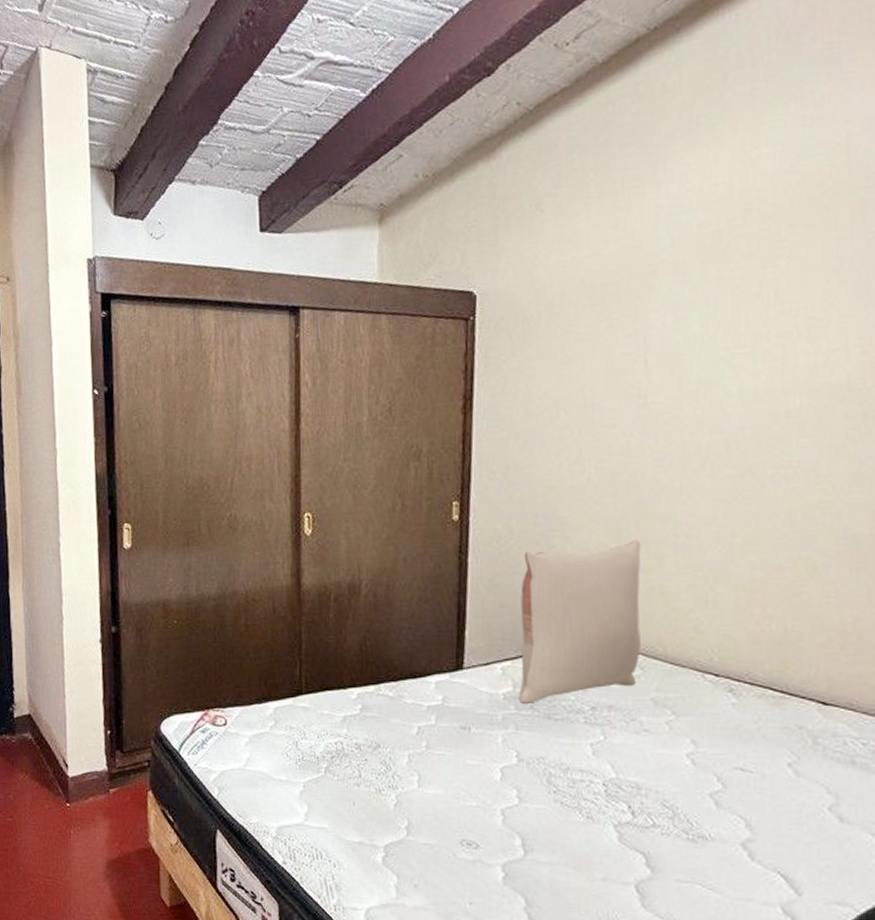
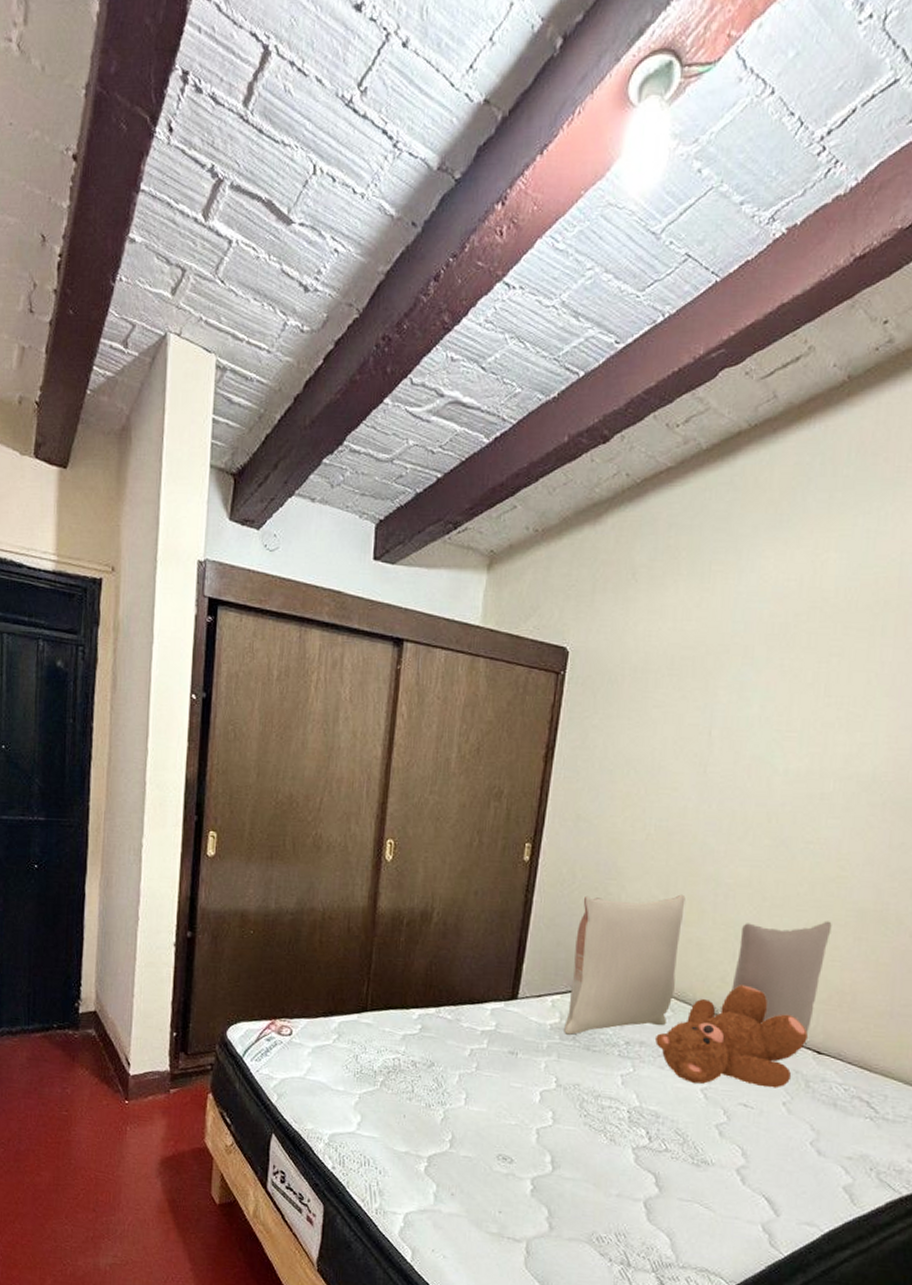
teddy bear: none [626,633,810,749] -> present [655,985,809,1088]
pillow: none [708,552,821,682] -> present [731,921,832,1033]

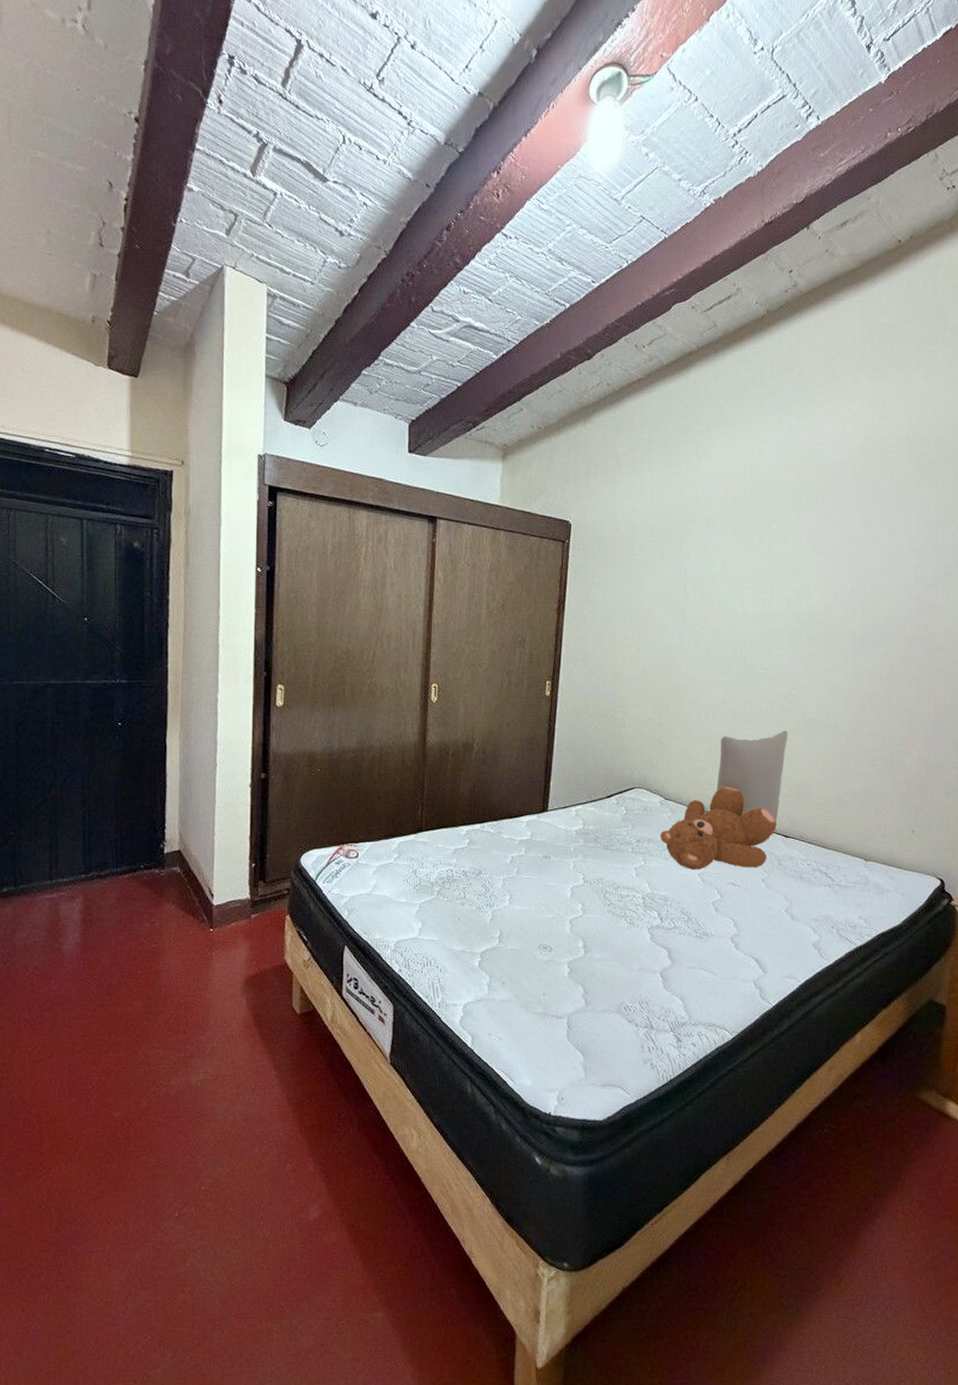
pillow: present [564,894,686,1035] -> none [587,716,676,838]

